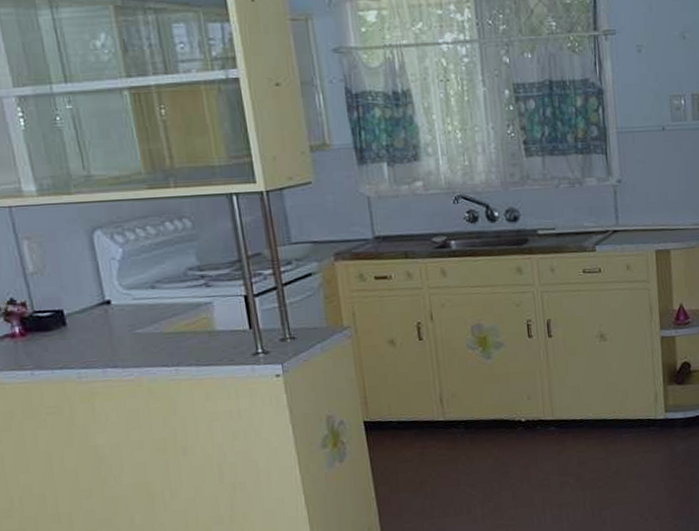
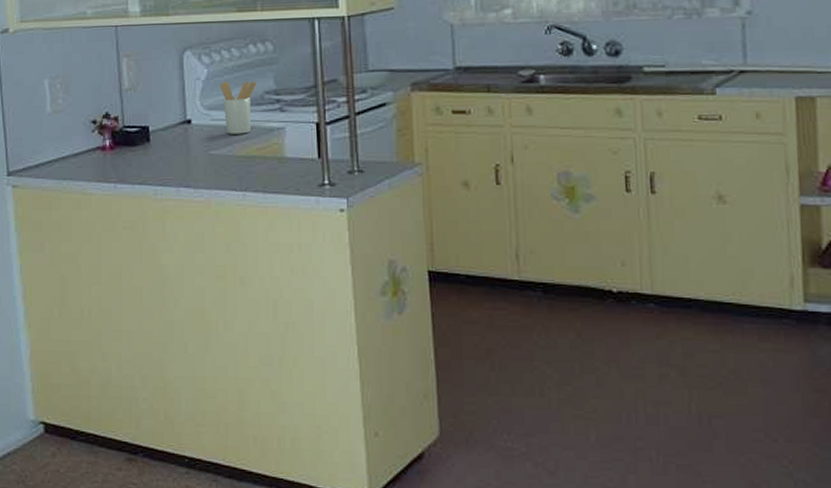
utensil holder: none [138,258,179,312] -> present [220,81,258,134]

